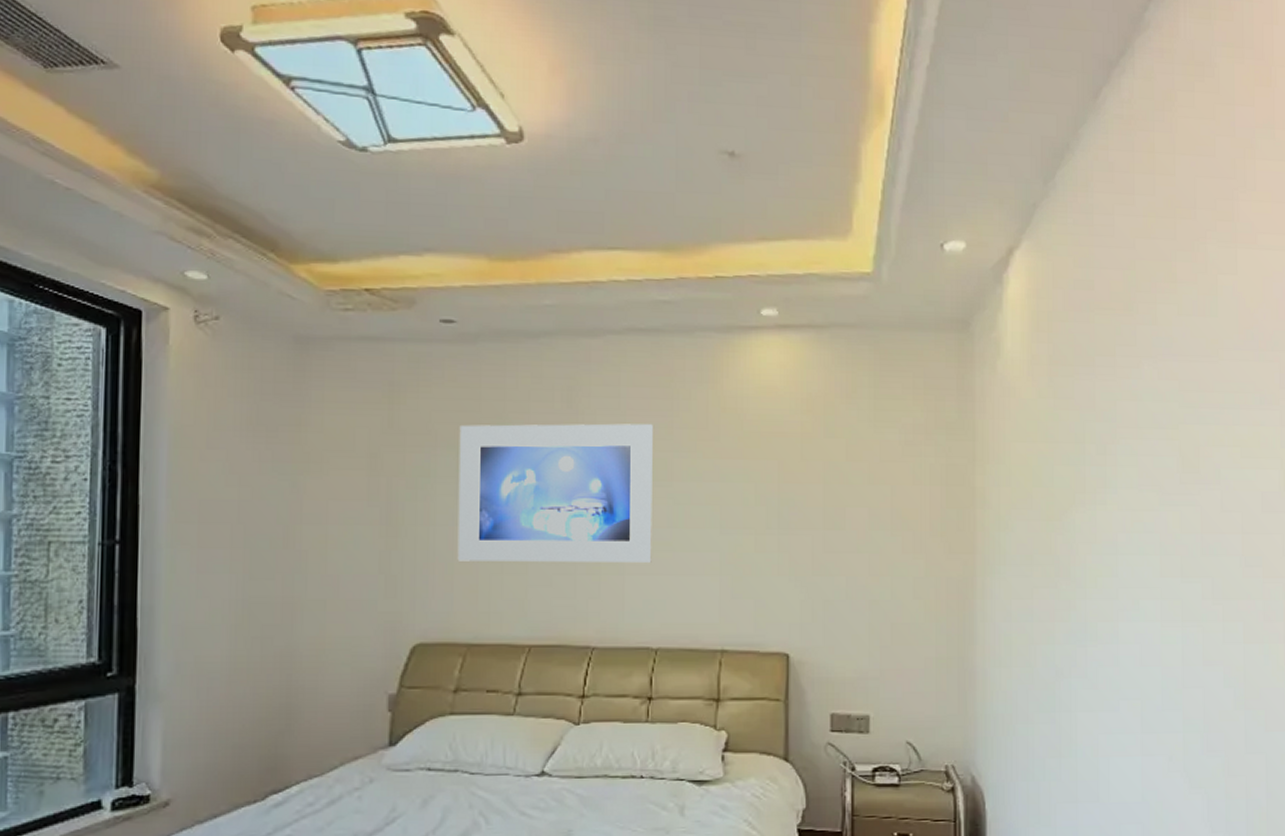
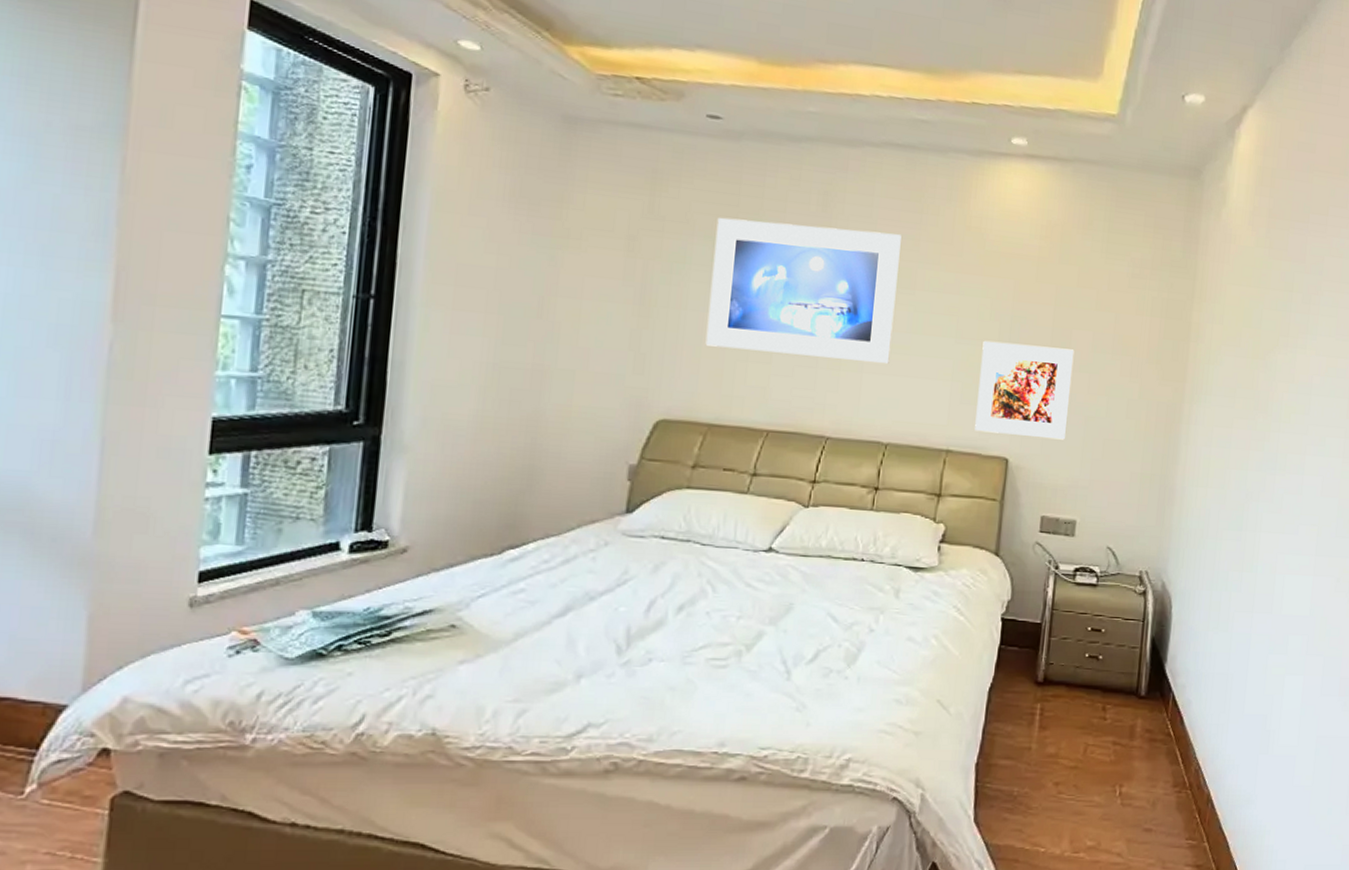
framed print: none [750,528,850,629] -> present [975,340,1074,440]

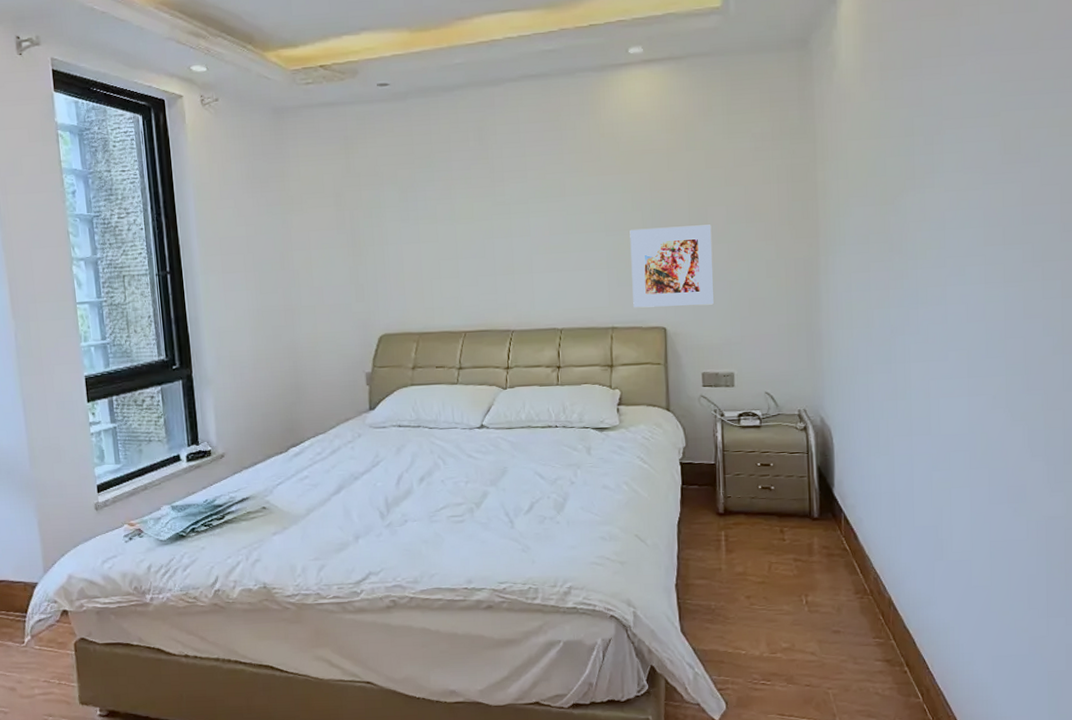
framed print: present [705,217,901,363] -> none [399,152,553,271]

